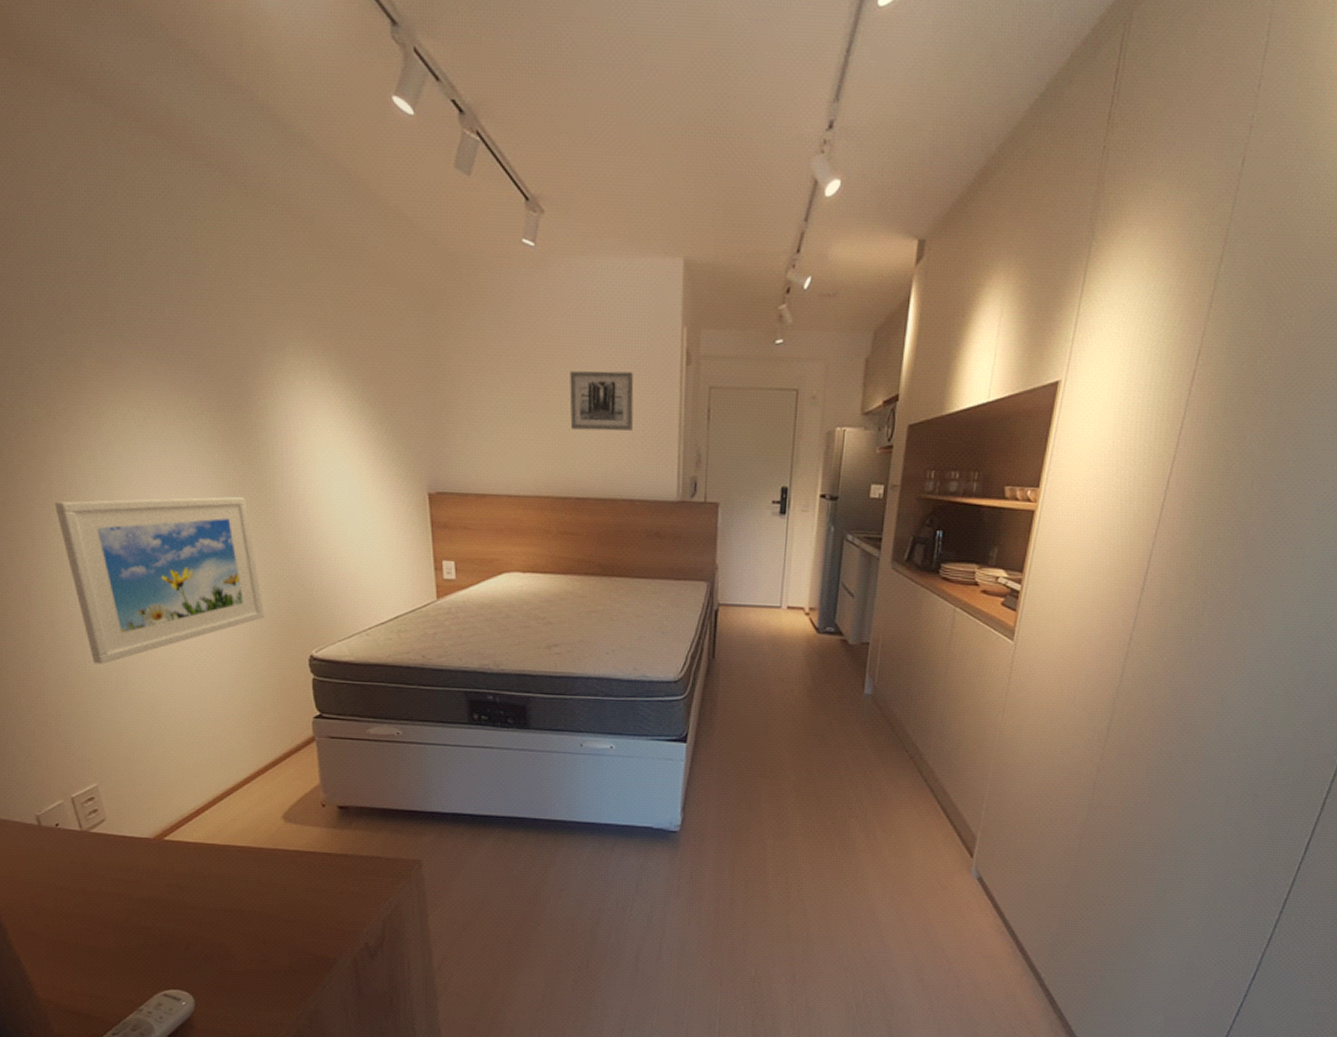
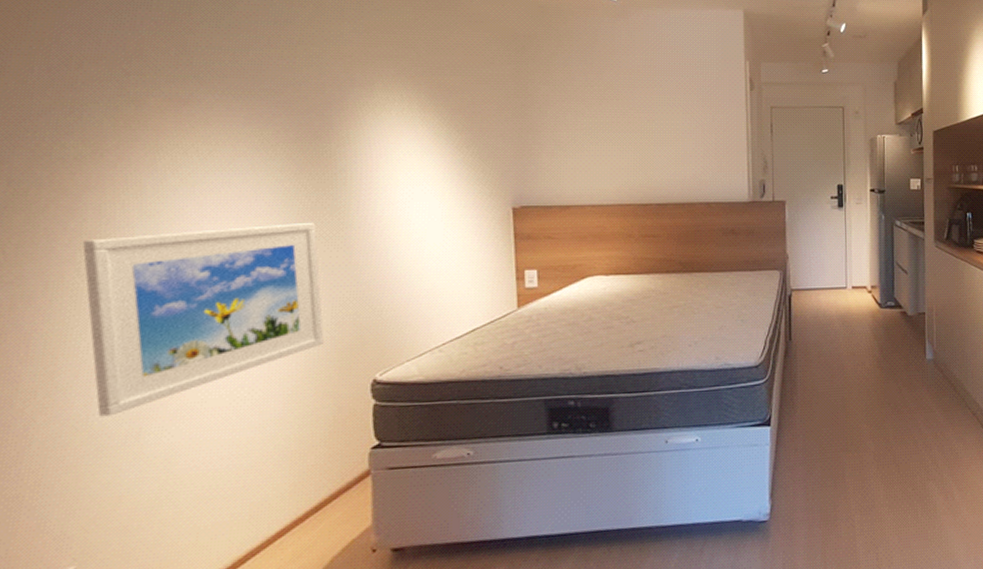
wall art: present [569,370,634,431] -> none [649,96,706,145]

